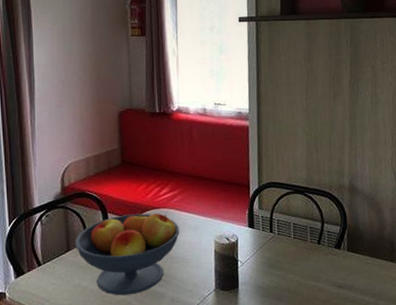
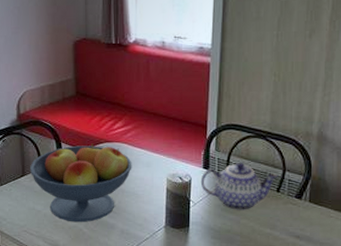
teapot: none [246,218,318,266] -> present [200,162,278,210]

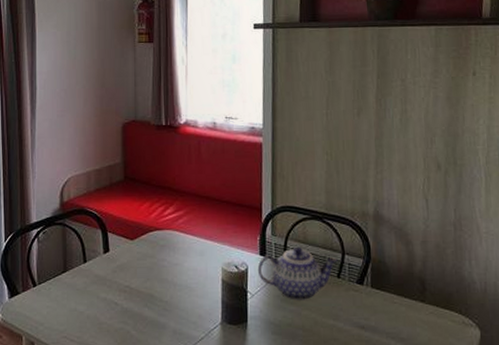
fruit bowl: present [29,143,132,223] -> none [72,232,185,324]

